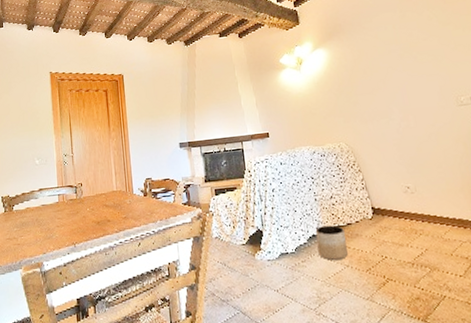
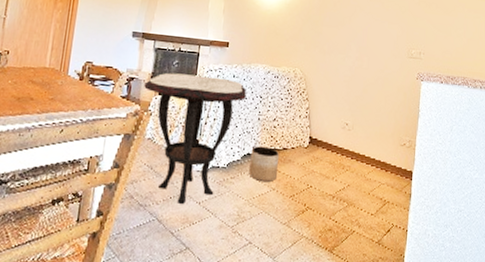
side table: none [200,167,298,295] -> present [144,73,246,205]

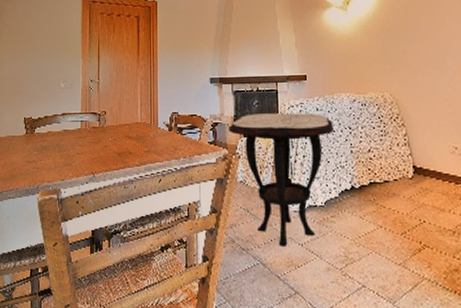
planter: present [249,146,279,183] -> none [348,180,382,220]

